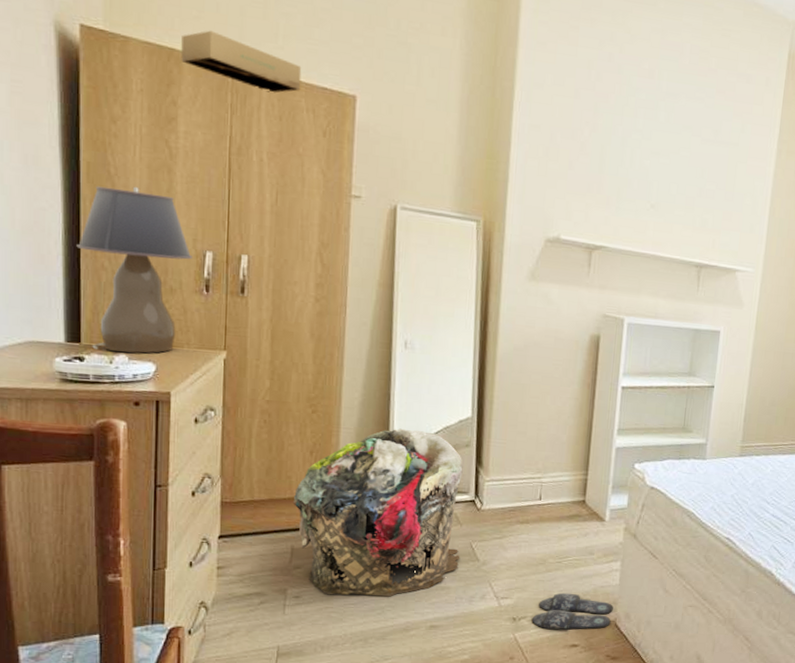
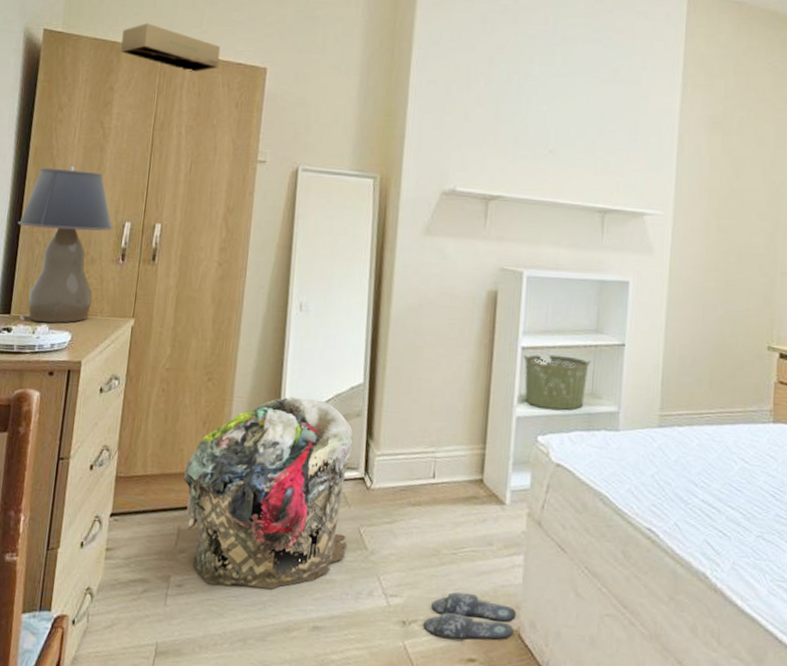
basket: none [623,393,684,442] -> present [523,354,591,411]

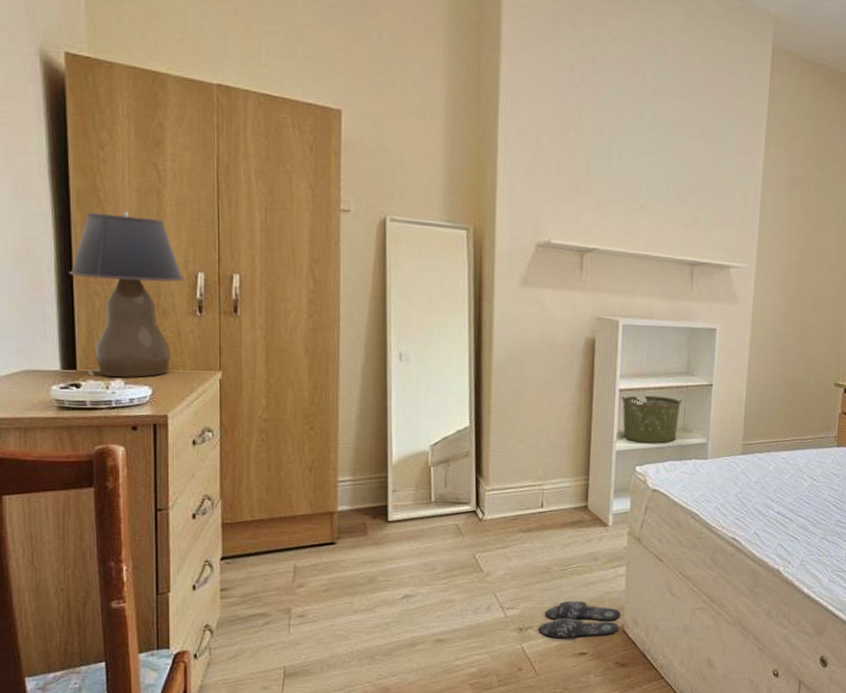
box: present [120,23,221,72] -> none [166,52,286,111]
laundry basket: present [183,396,354,590] -> none [293,441,464,613]

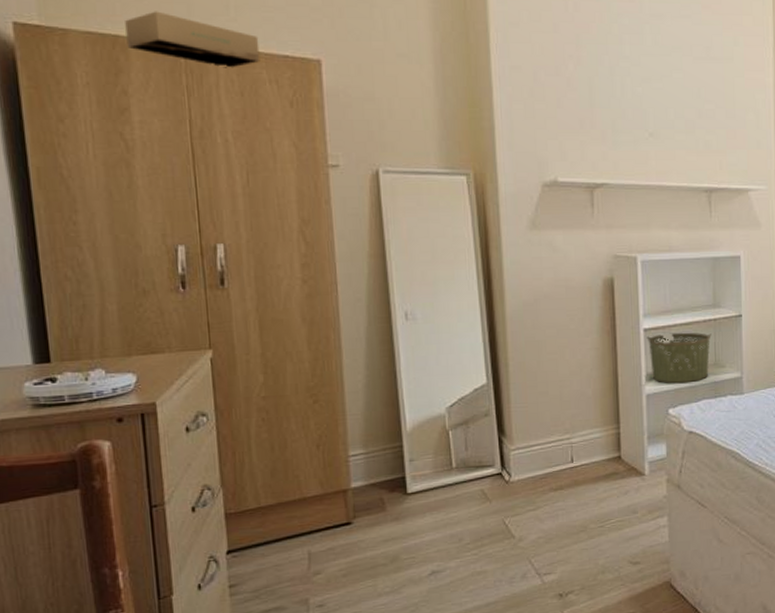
table lamp: present [69,210,184,378] -> none [34,186,163,368]
box: none [166,52,286,111] -> present [125,11,260,68]
slippers: present [538,600,620,639] -> none [580,558,666,602]

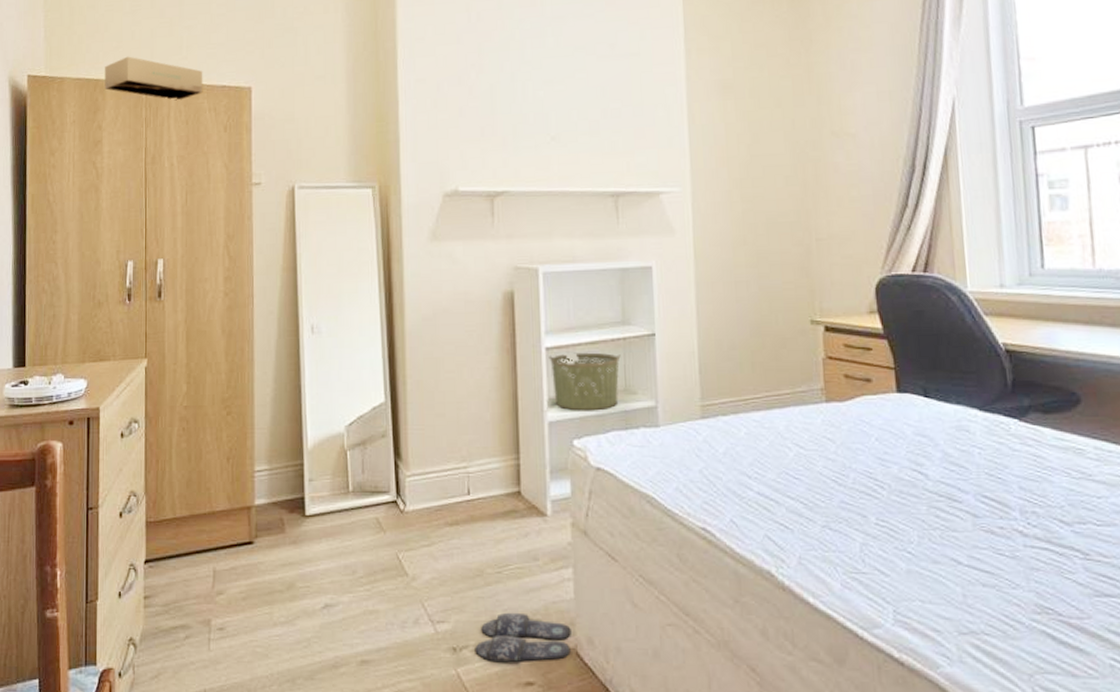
slippers: none [580,558,666,602] -> present [475,612,571,663]

